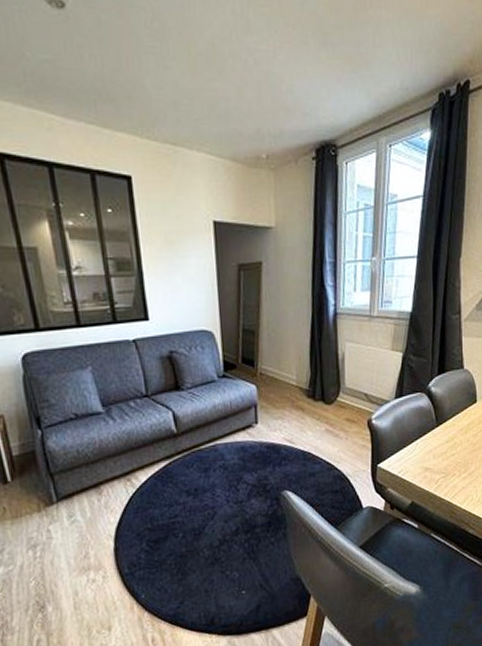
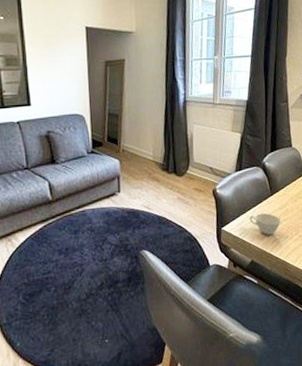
teacup: none [410,447,449,473] -> present [249,213,282,235]

